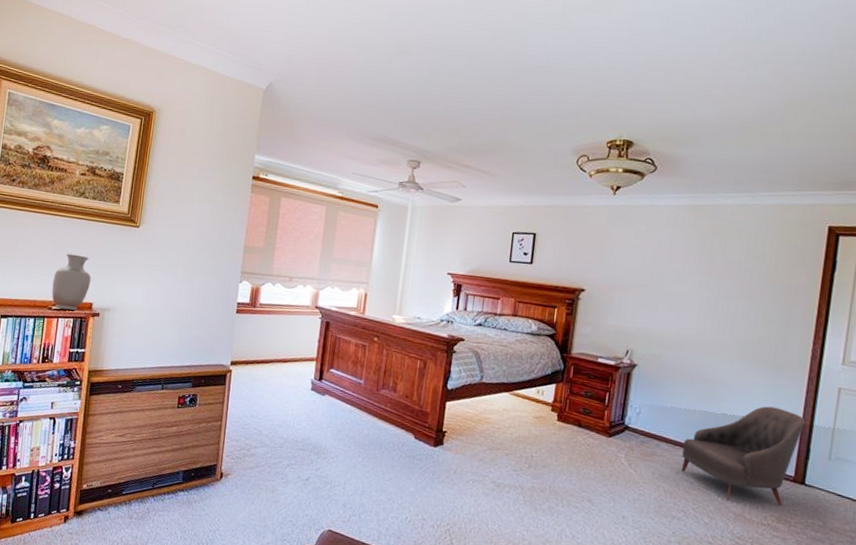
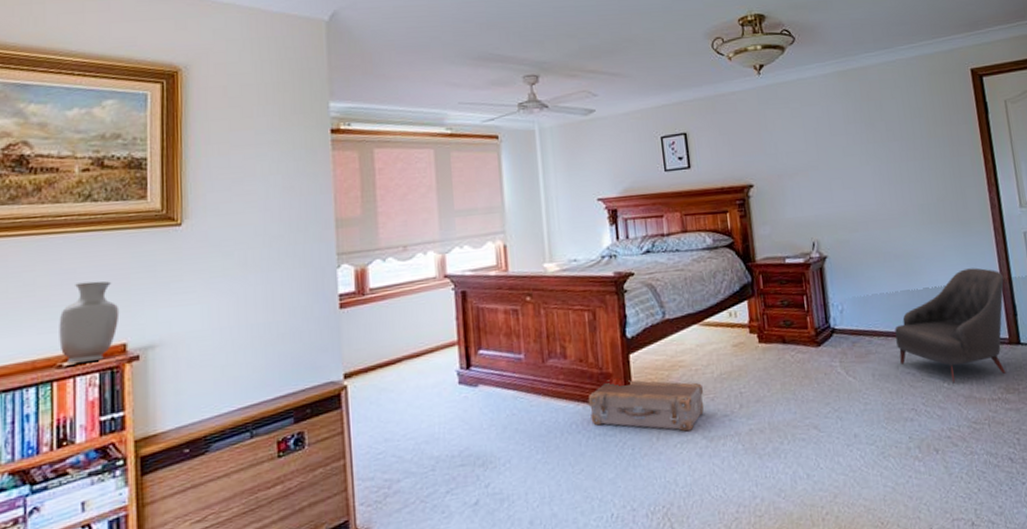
suitcase: none [405,417,501,474] -> present [588,380,704,432]

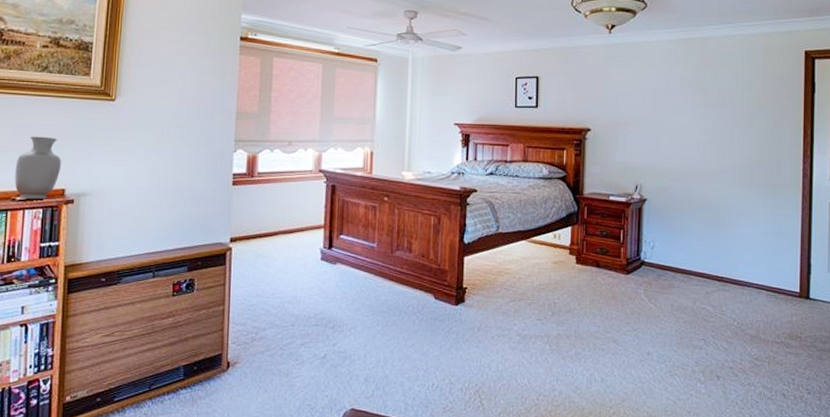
suitcase: present [588,380,704,432] -> none [425,275,522,327]
leather: present [895,267,1006,384] -> none [697,227,803,323]

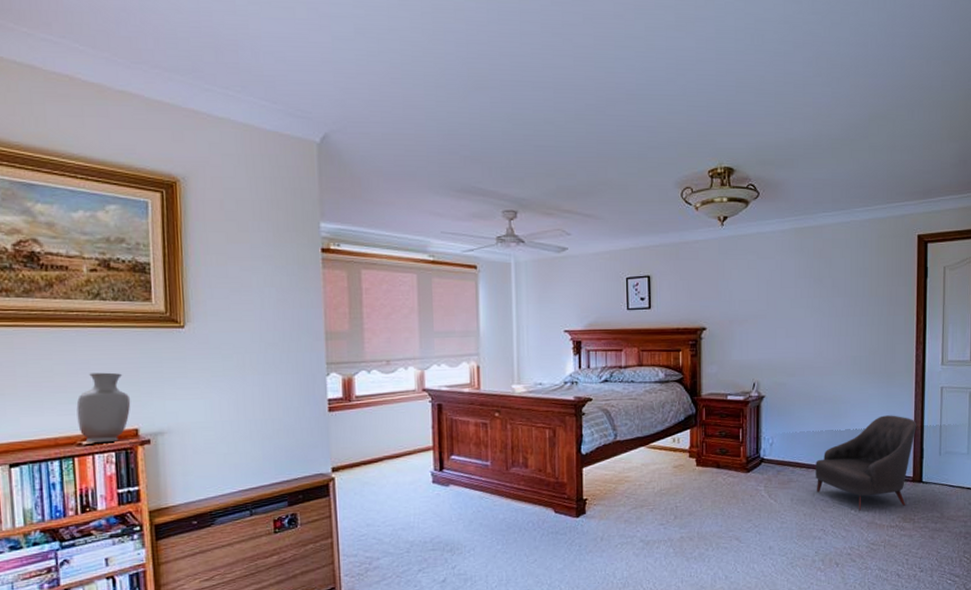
leather: none [697,227,803,323] -> present [816,415,916,511]

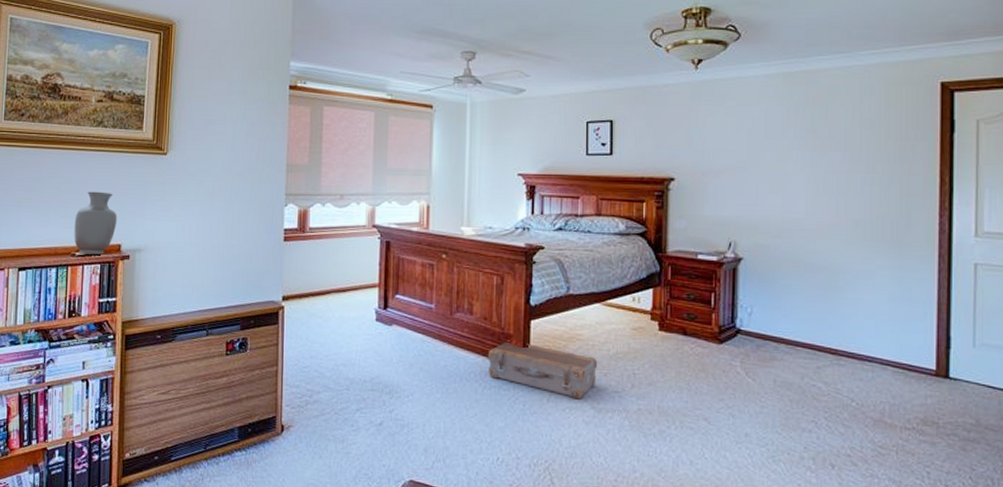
suitcase: none [544,488,644,535] -> present [487,340,597,399]
leather: present [816,415,916,511] -> none [806,292,940,405]

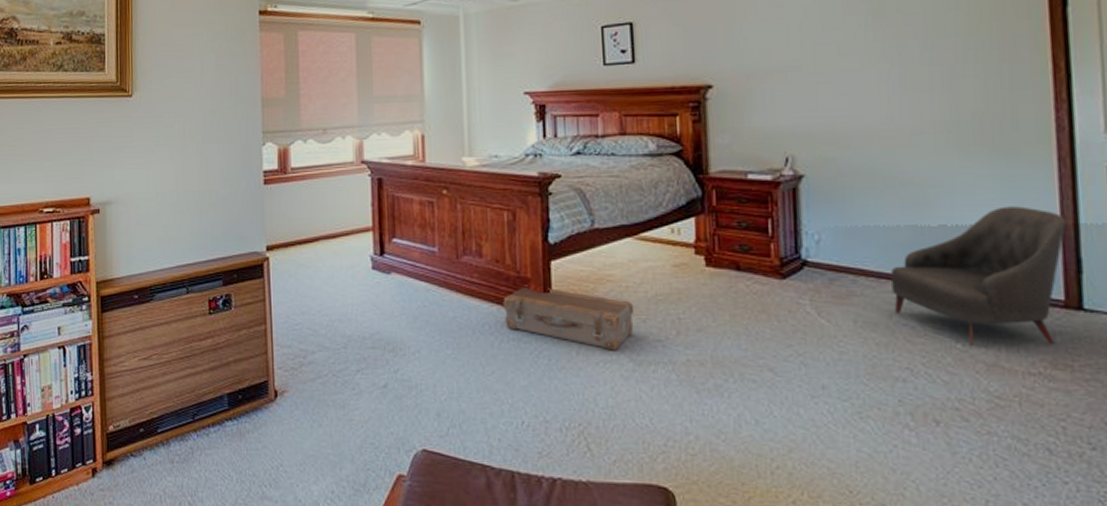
vase: present [74,191,118,255] -> none [40,141,85,210]
leather: none [806,292,940,405] -> present [891,206,1065,346]

